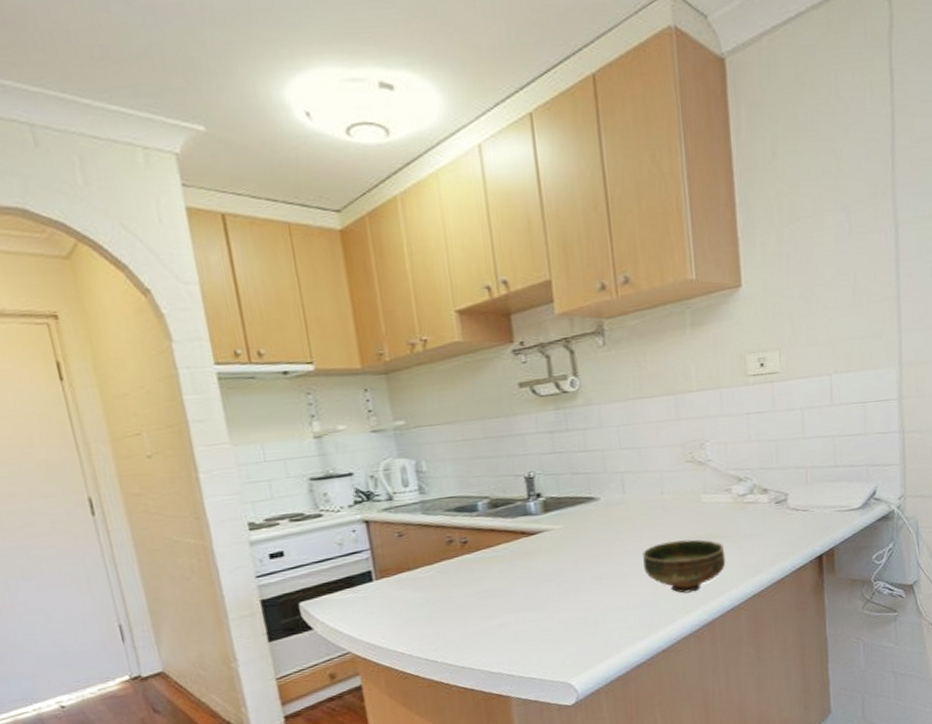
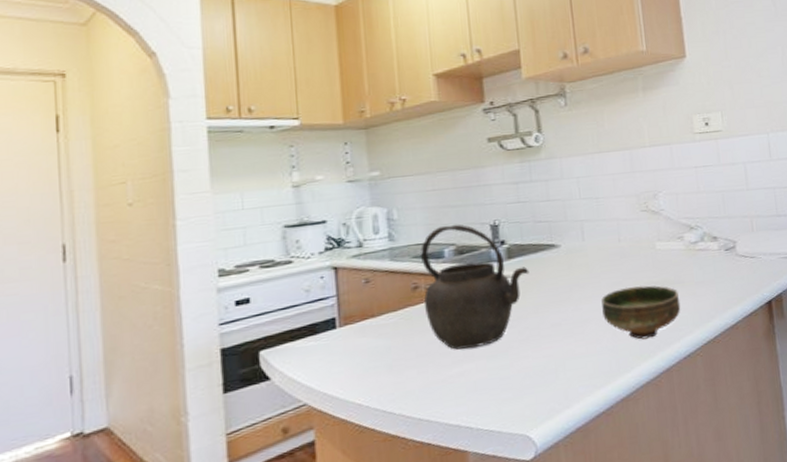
kettle: none [453,476,567,603] -> present [421,224,530,350]

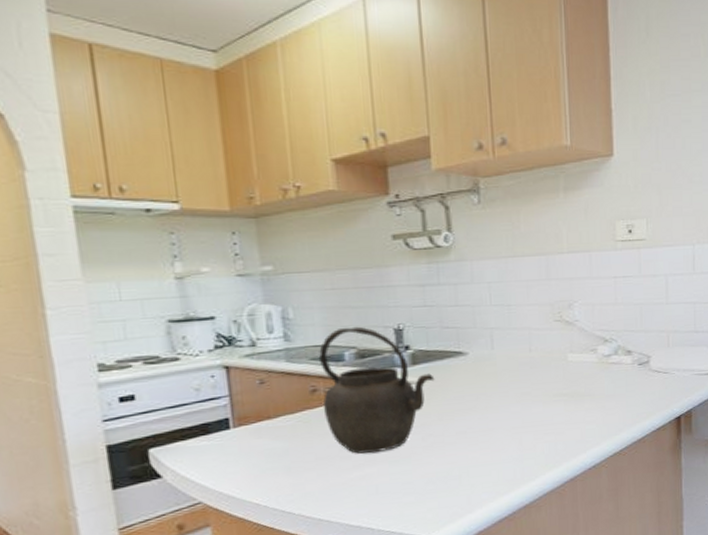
bowl: present [601,285,681,340] -> none [509,396,589,450]

